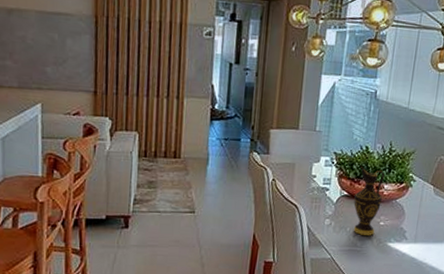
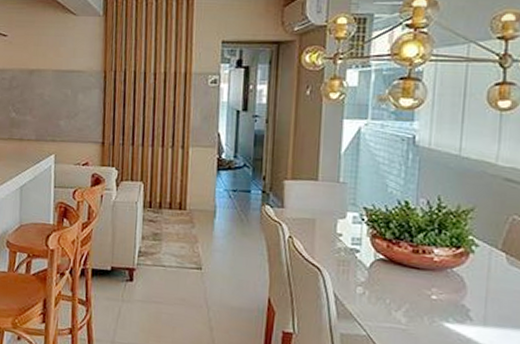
pitcher: present [354,167,385,236] -> none [393,225,434,312]

